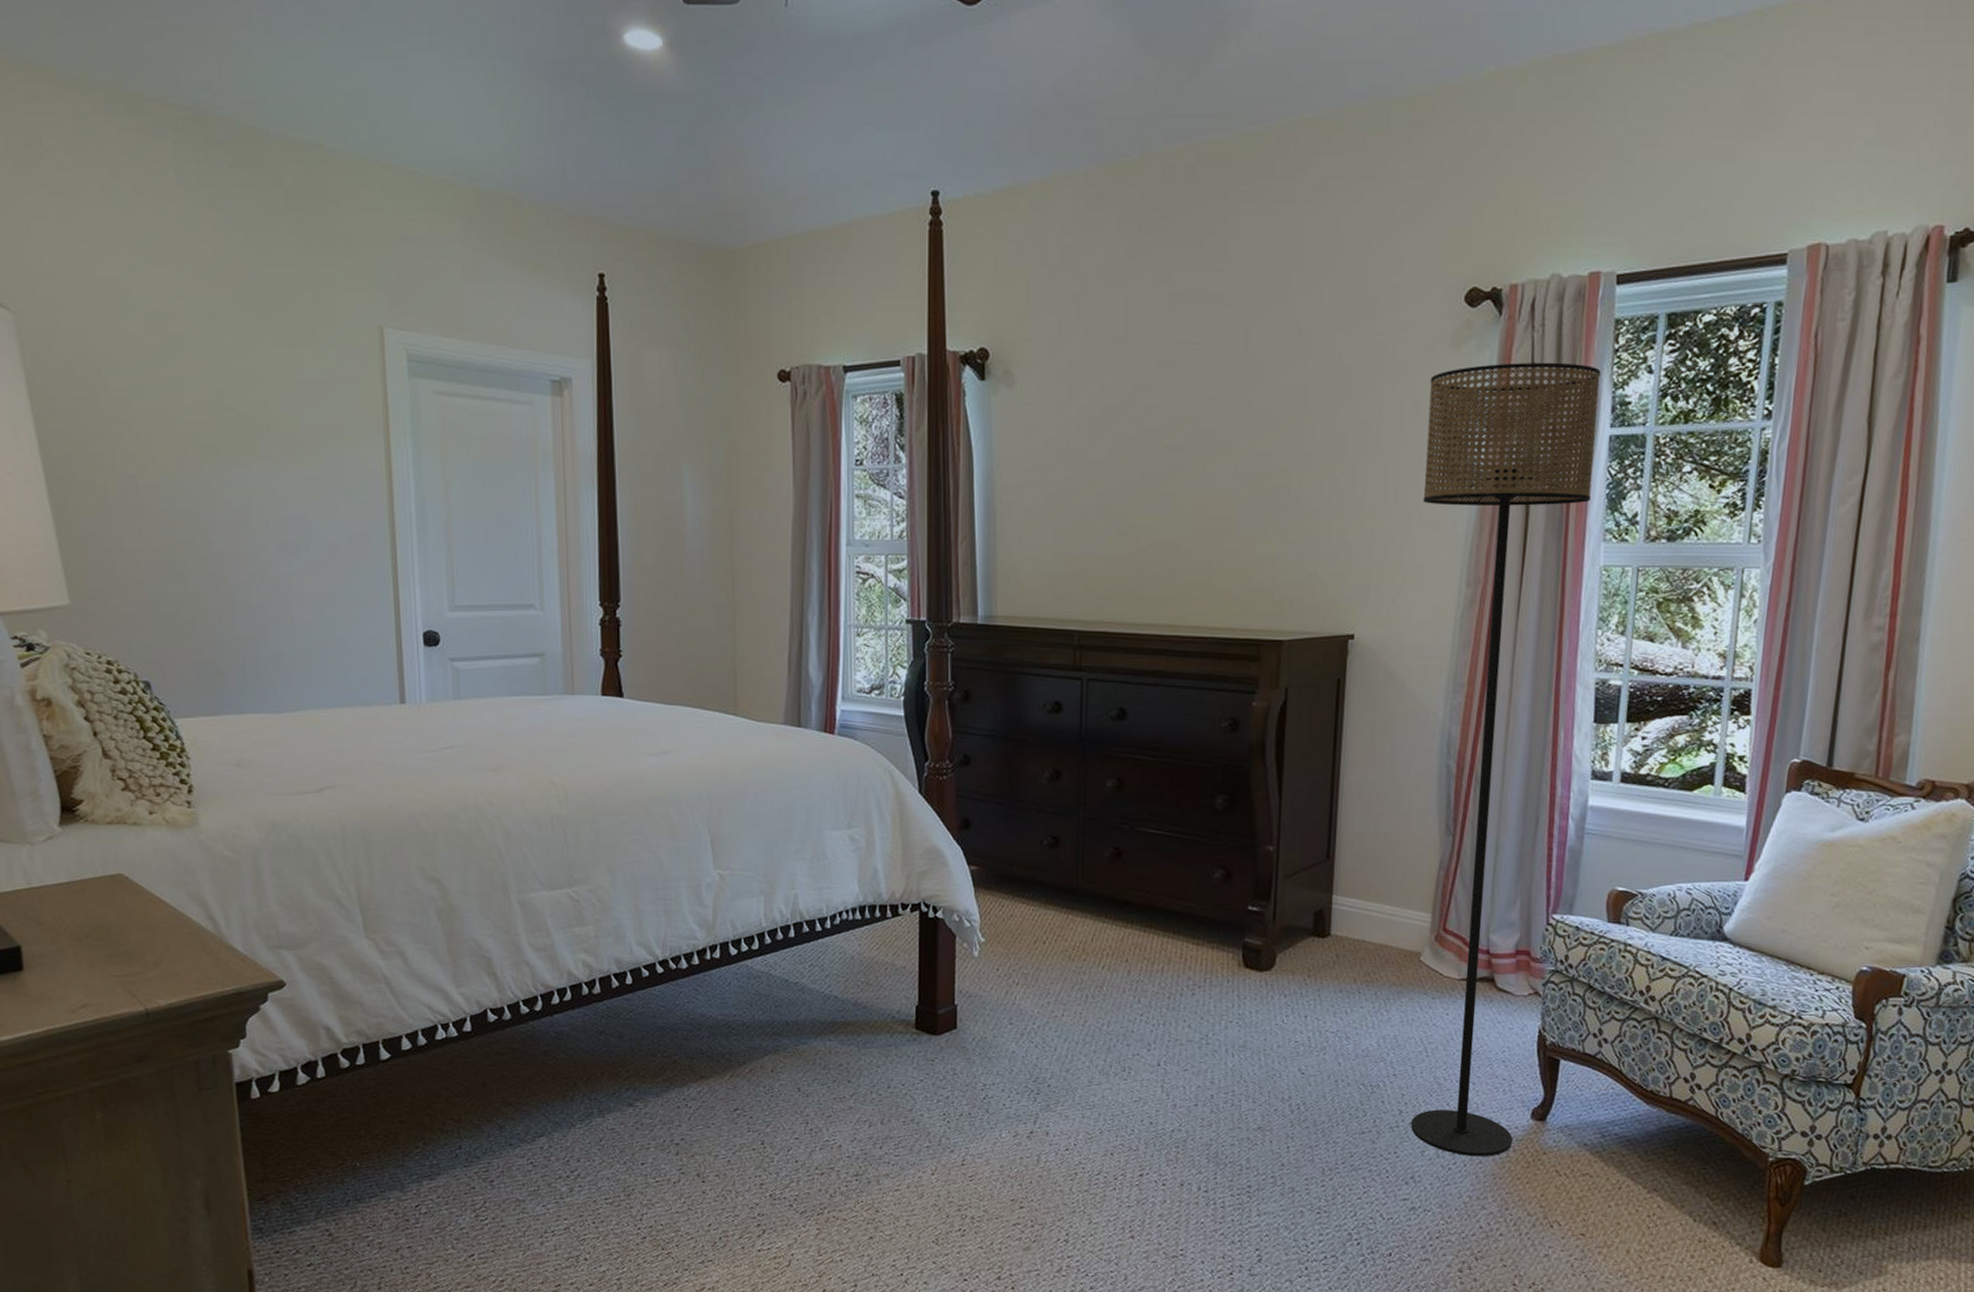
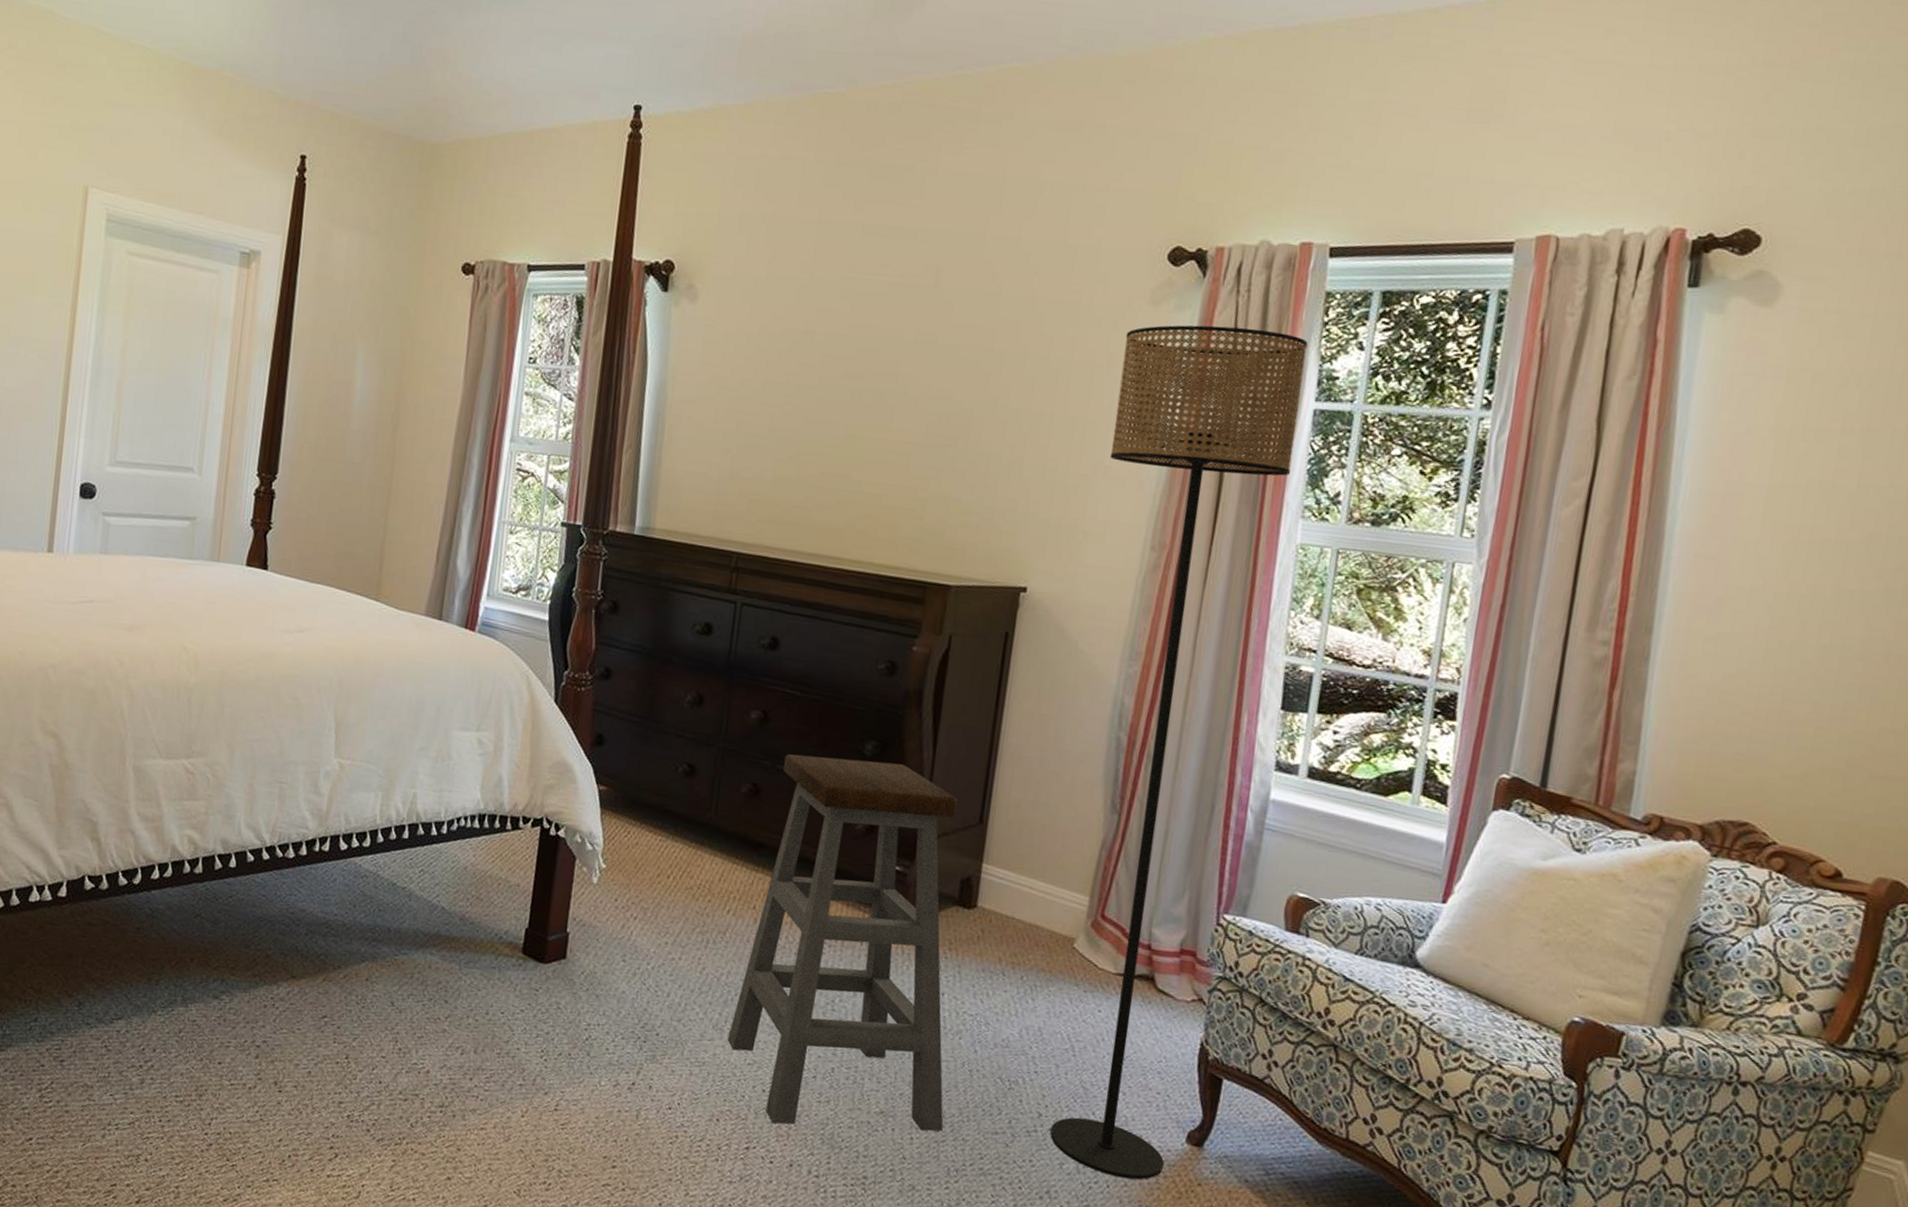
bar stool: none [1114,813,1315,1151] -> present [727,754,958,1132]

